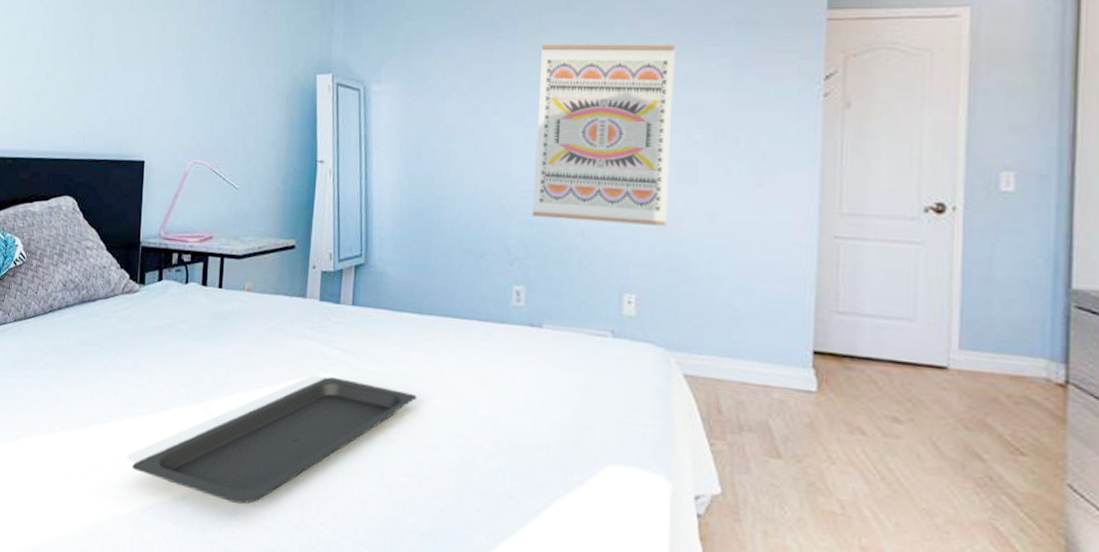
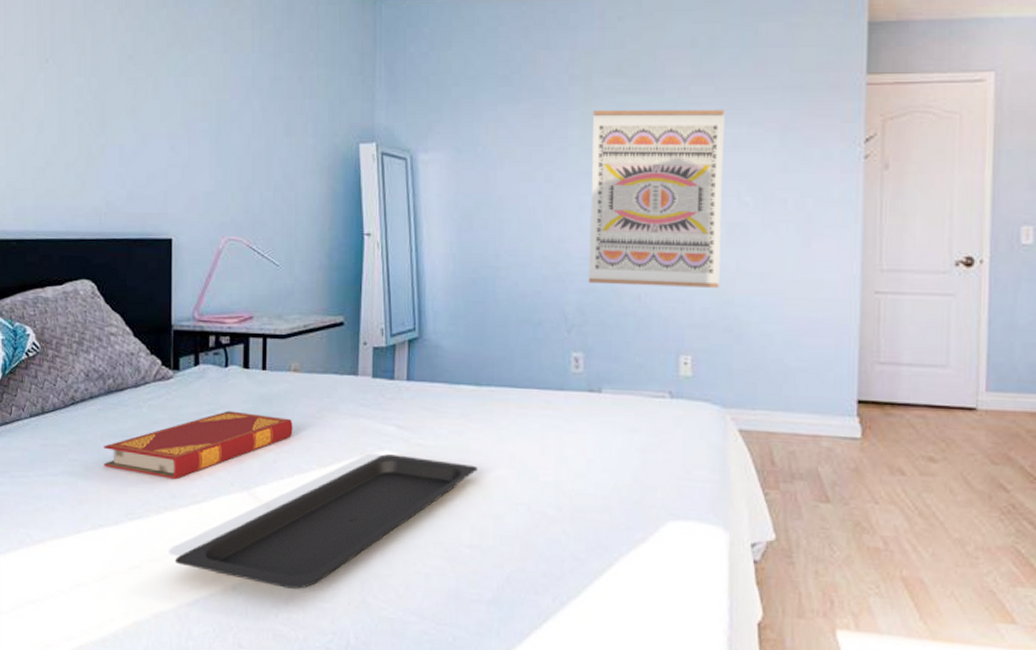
hardback book: none [75,325,244,389] -> present [104,411,293,480]

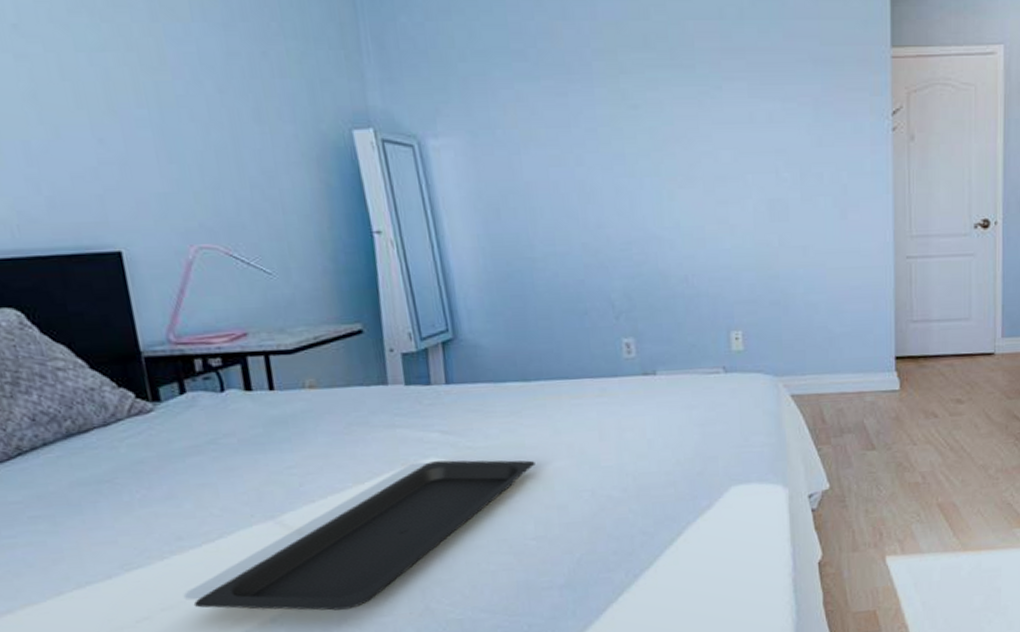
hardback book: present [104,411,293,480] -> none [74,438,319,521]
wall art: present [588,109,725,288] -> none [622,84,764,268]

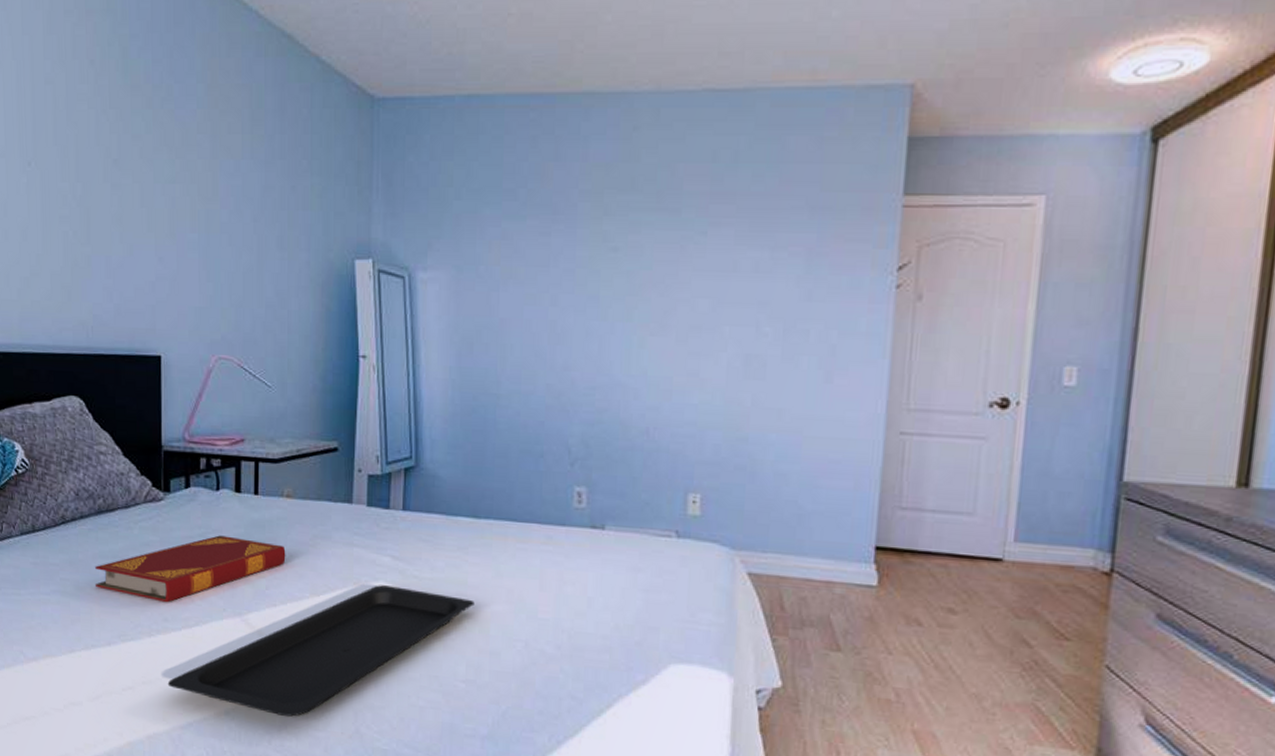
hardback book: none [74,438,319,521] -> present [95,535,286,603]

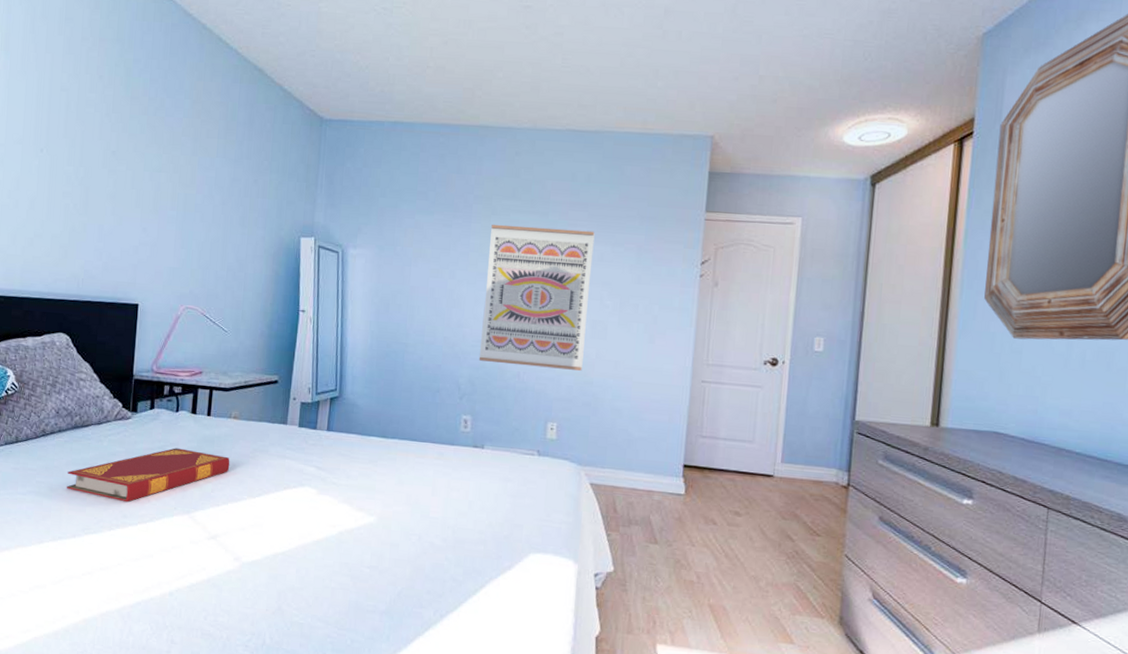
serving tray: present [167,585,475,717] -> none [122,489,380,597]
wall art: none [593,228,746,423] -> present [478,224,595,371]

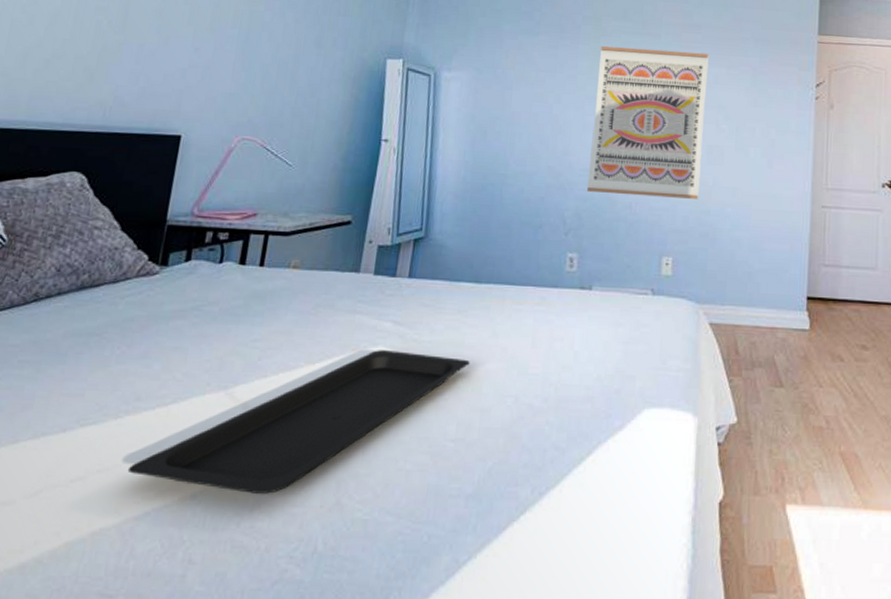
hardback book: present [67,448,230,502] -> none [61,307,285,381]
serving tray: none [122,489,380,597] -> present [127,350,470,494]

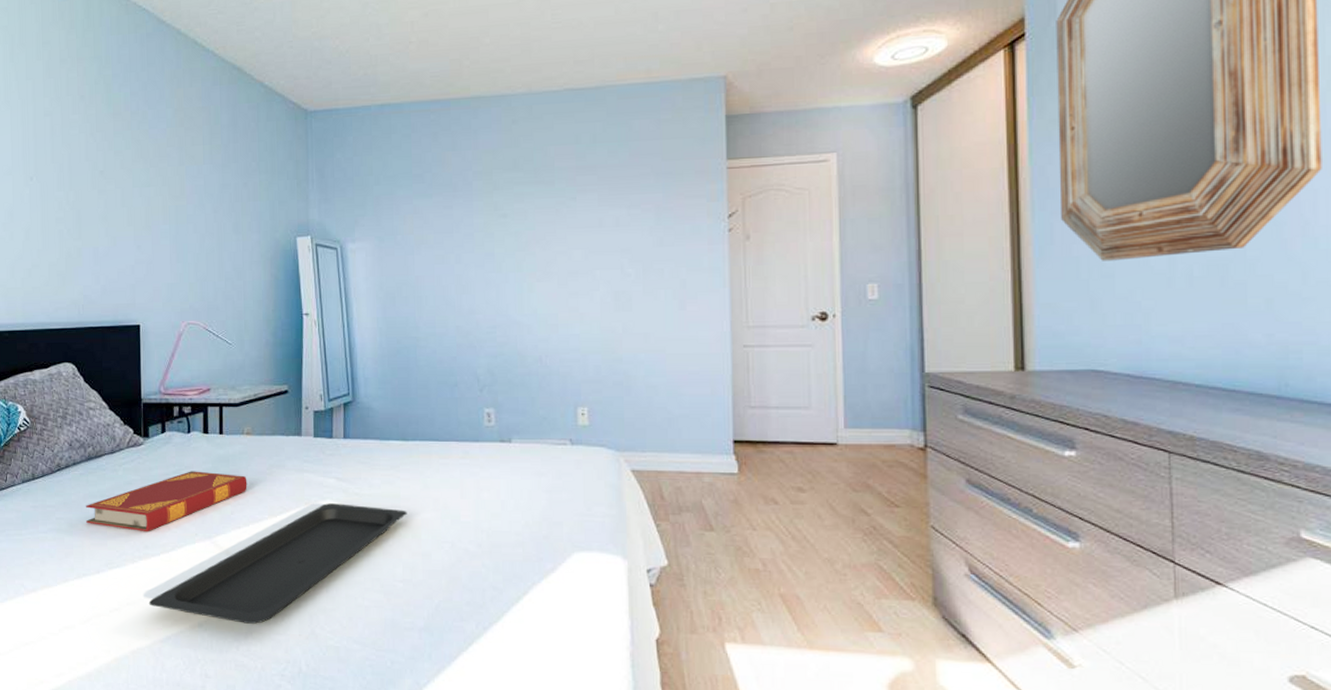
hardback book: none [61,307,285,381] -> present [86,471,247,532]
wall art: present [586,45,709,199] -> none [495,195,609,349]

